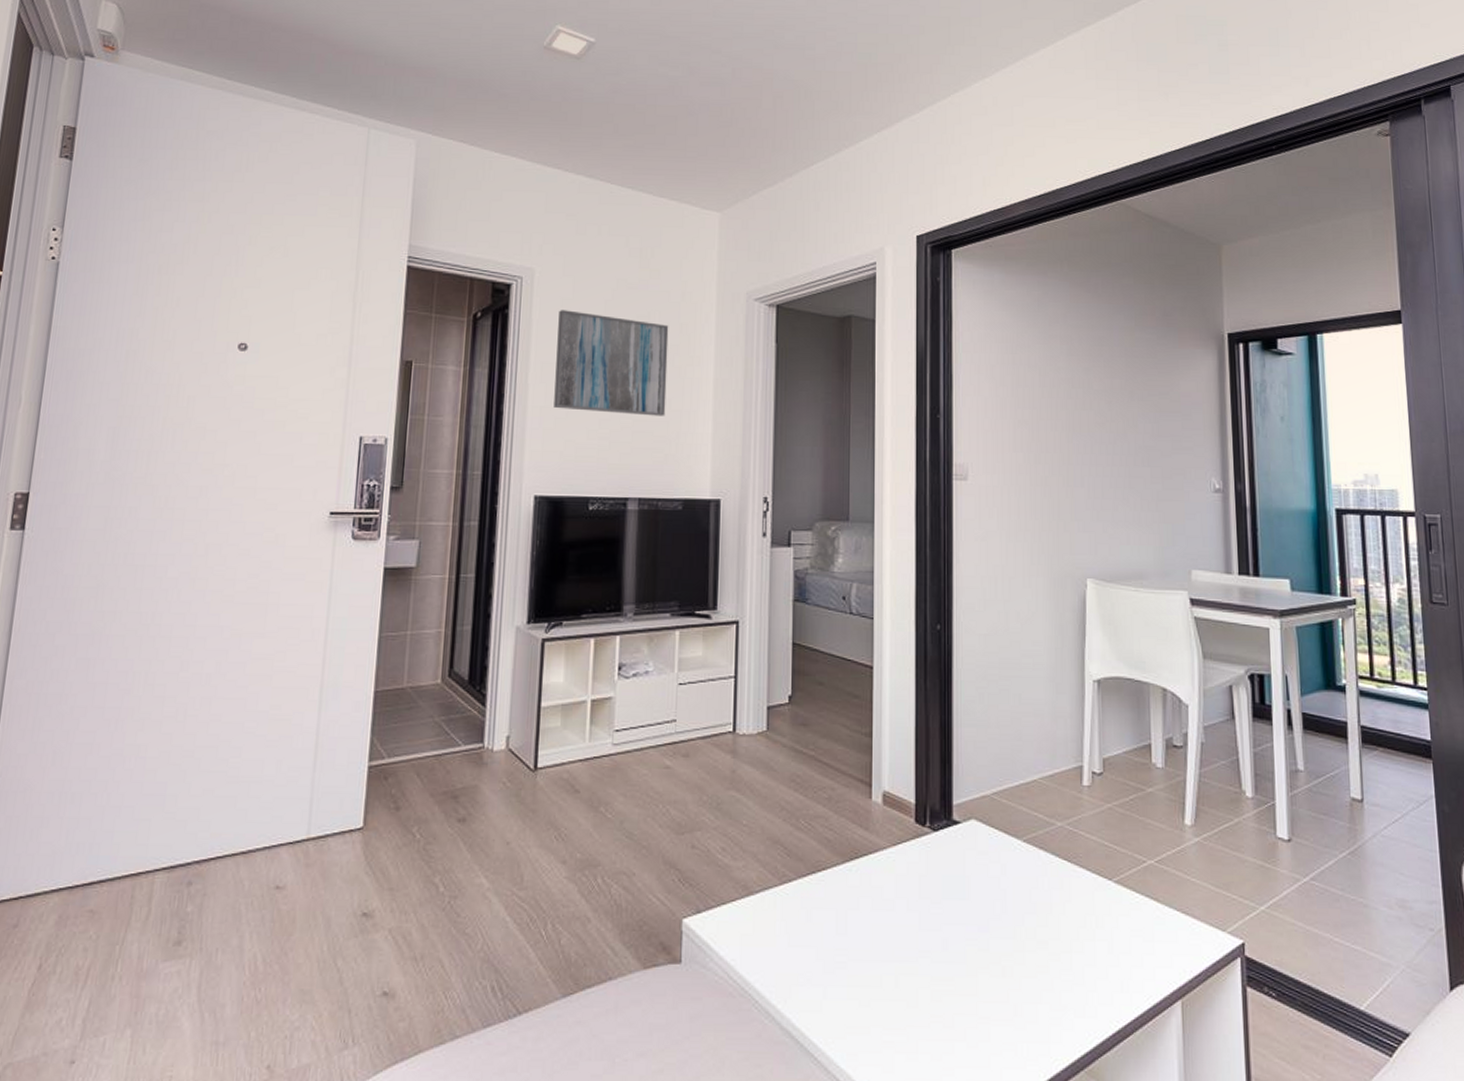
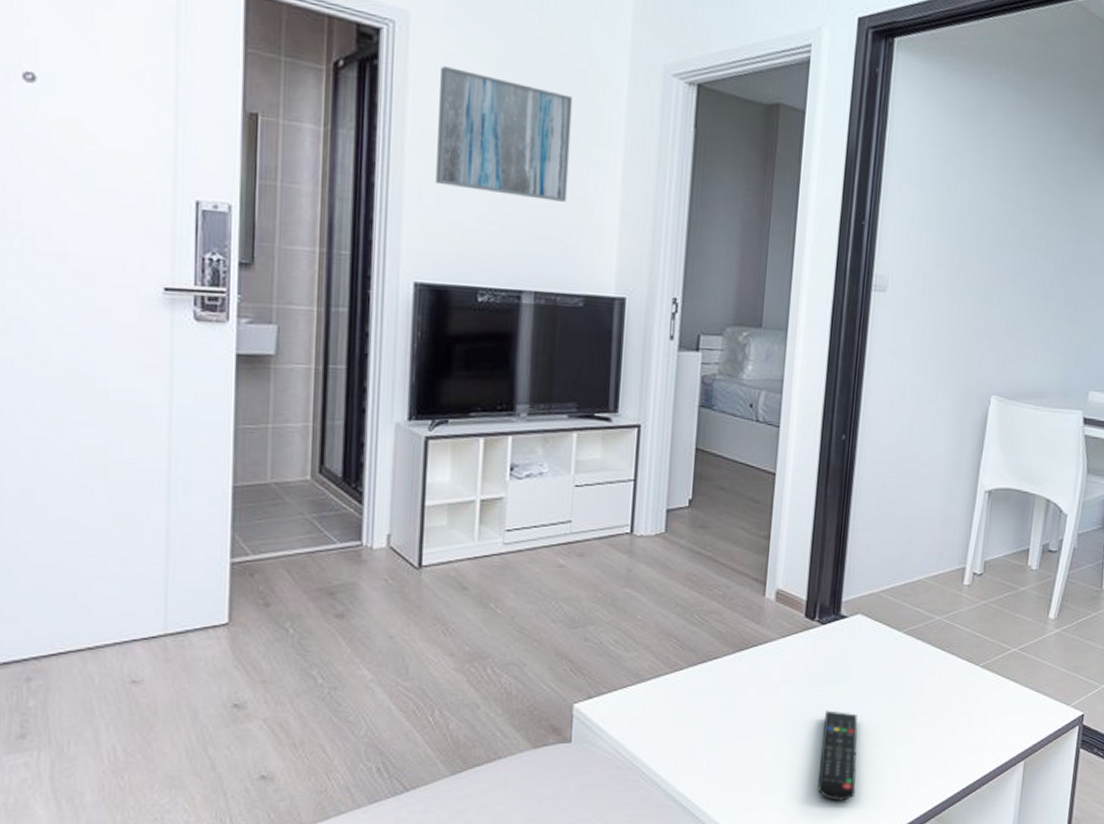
remote control: none [945,932,989,1044] -> present [817,710,859,801]

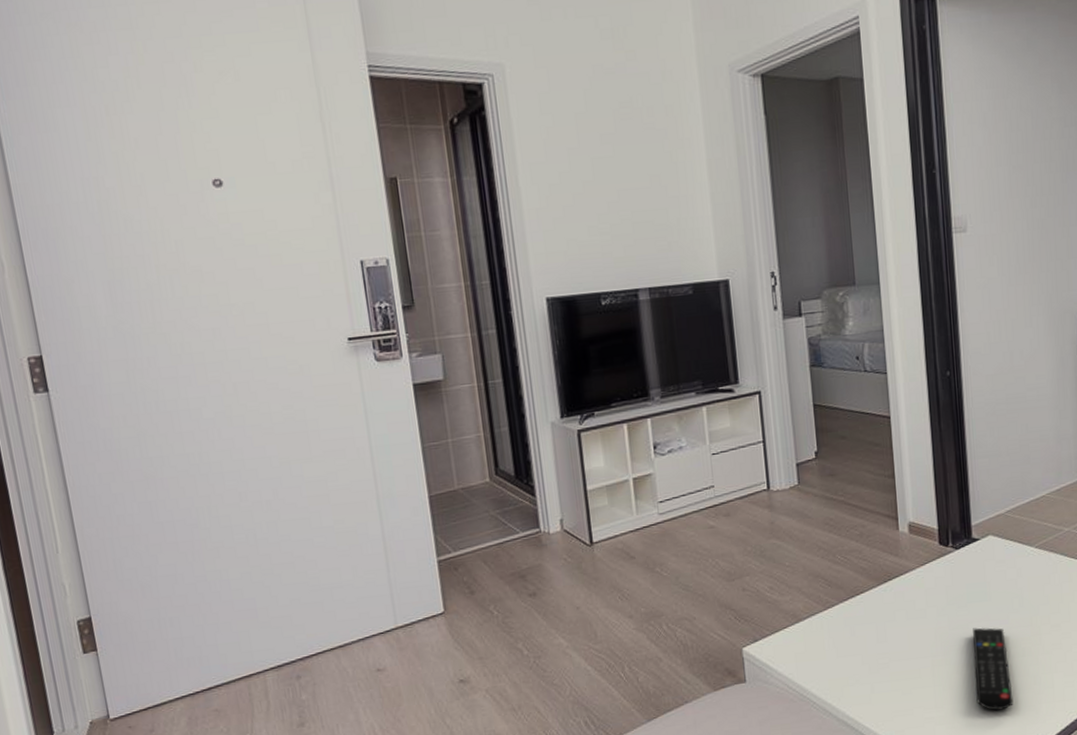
wall art: present [436,66,573,202] -> none [538,104,663,209]

